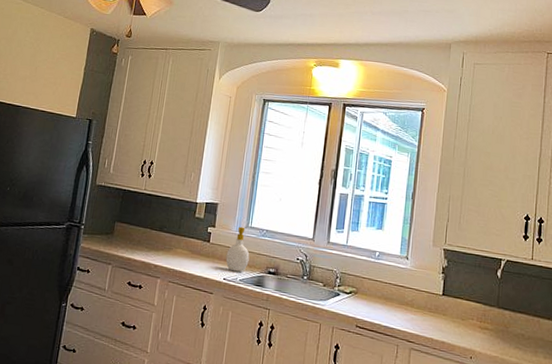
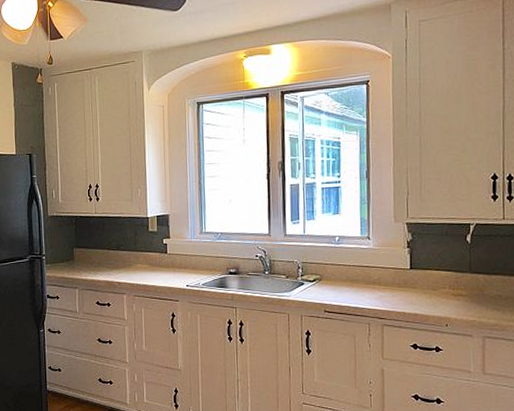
soap bottle: present [225,226,250,272] -> none [185,233,209,277]

